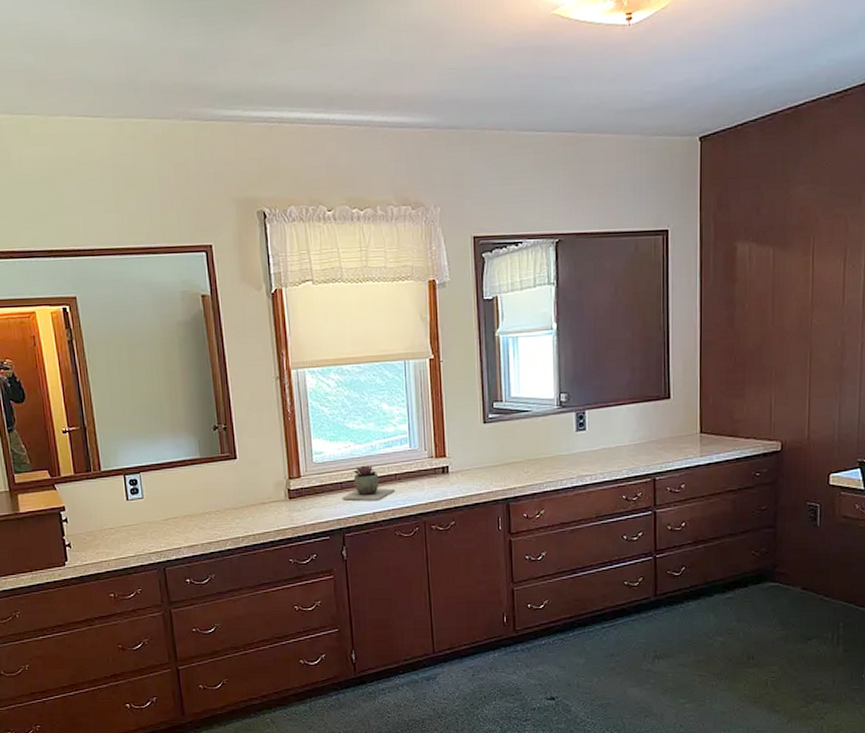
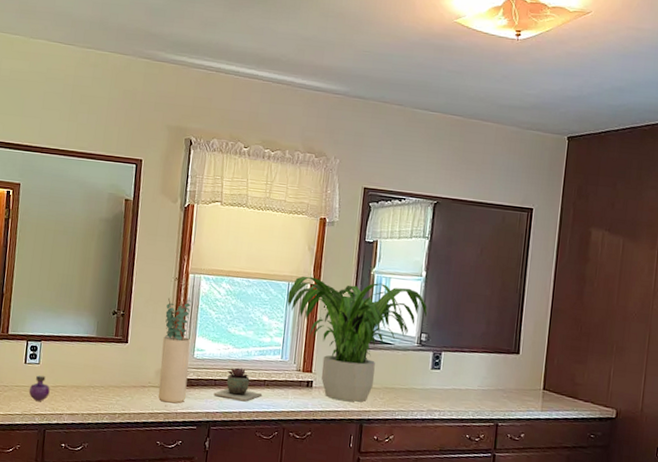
perfume bottle: none [137,510,161,538] -> present [28,375,50,401]
vase: none [272,396,312,516] -> present [158,297,192,404]
potted plant: none [406,345,564,482] -> present [287,275,428,402]

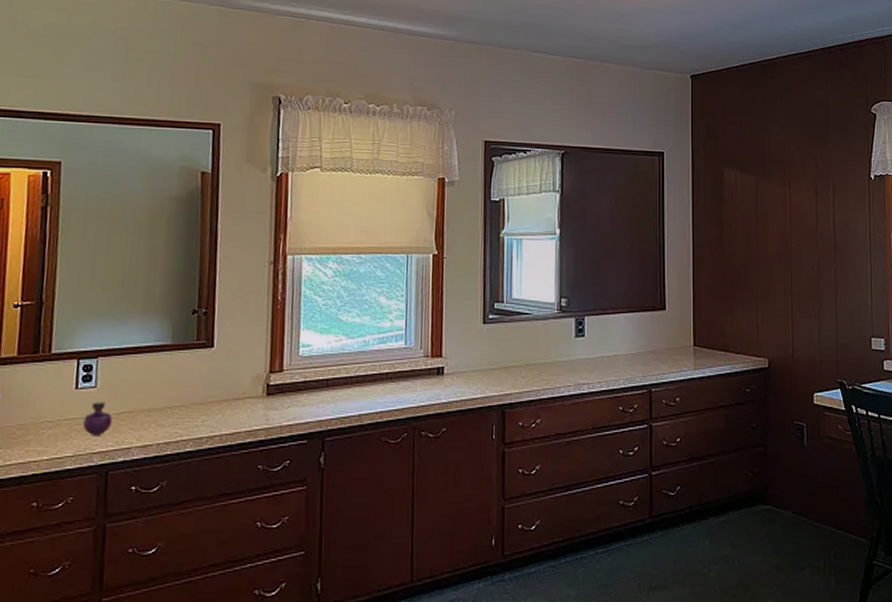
vase: present [158,297,192,404] -> none [256,283,294,415]
succulent plant: present [214,367,263,402] -> none [326,361,386,402]
potted plant: present [287,275,428,402] -> none [407,245,566,386]

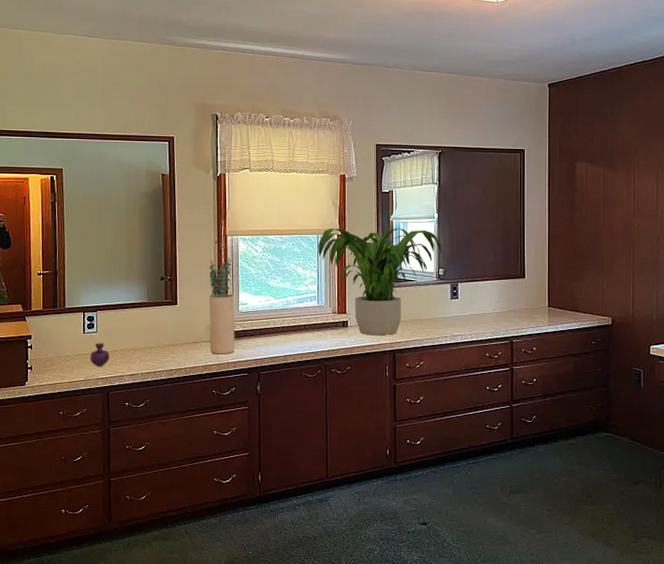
vase: none [256,283,294,415] -> present [208,258,235,355]
potted plant: none [407,245,566,386] -> present [318,228,443,336]

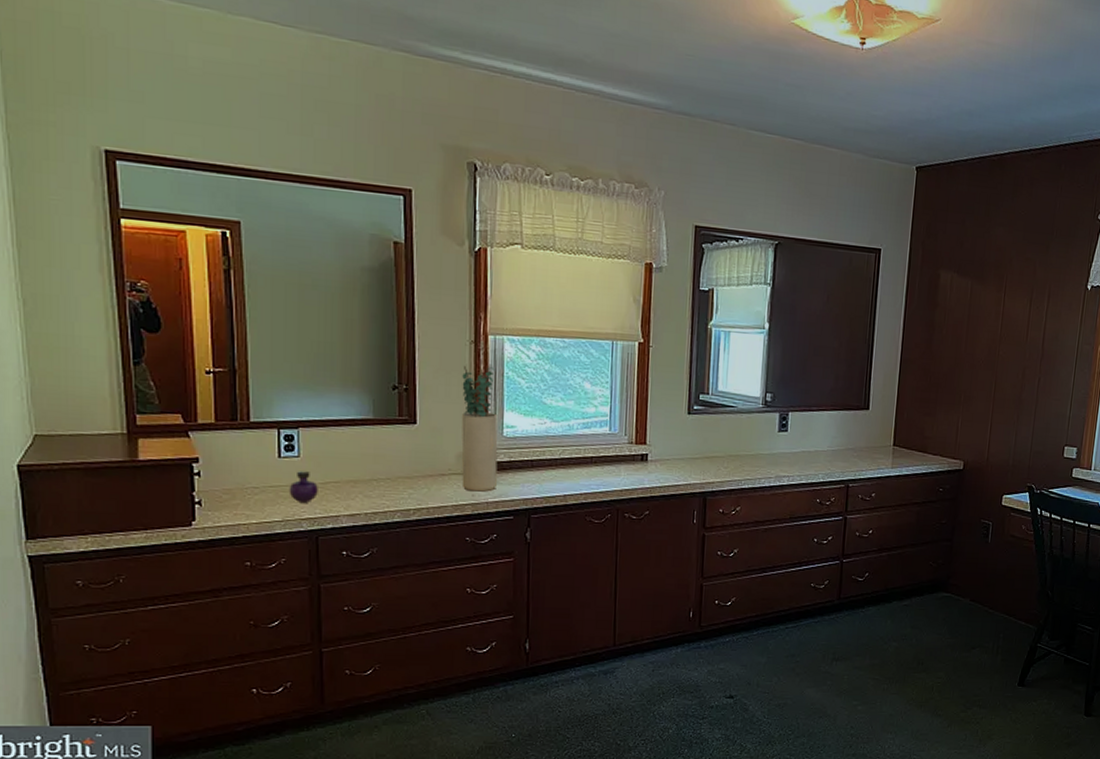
potted plant: present [318,228,443,336] -> none [612,332,772,474]

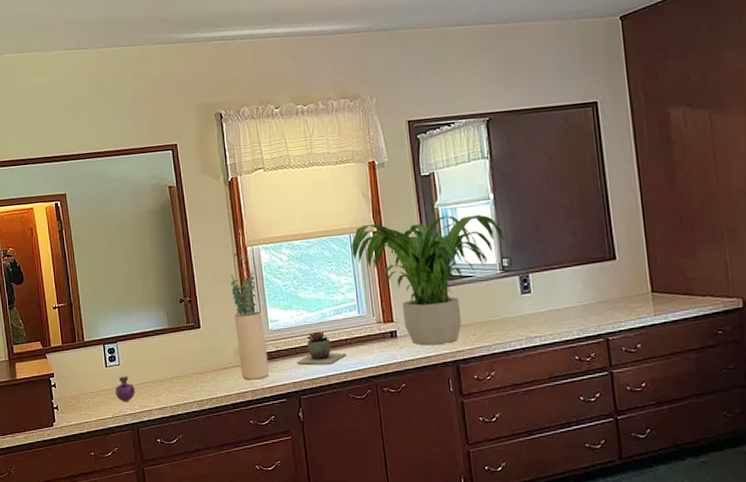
succulent plant: none [531,444,590,483] -> present [297,331,347,365]
potted plant: none [612,332,772,474] -> present [351,214,505,346]

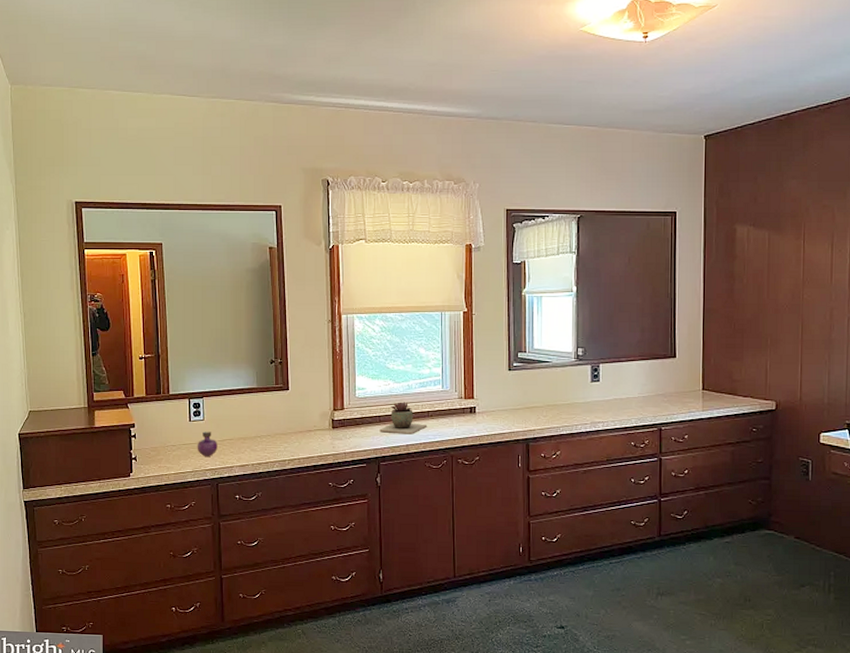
vase: present [231,270,269,380] -> none [322,338,352,444]
potted plant: present [351,214,505,346] -> none [442,303,582,423]

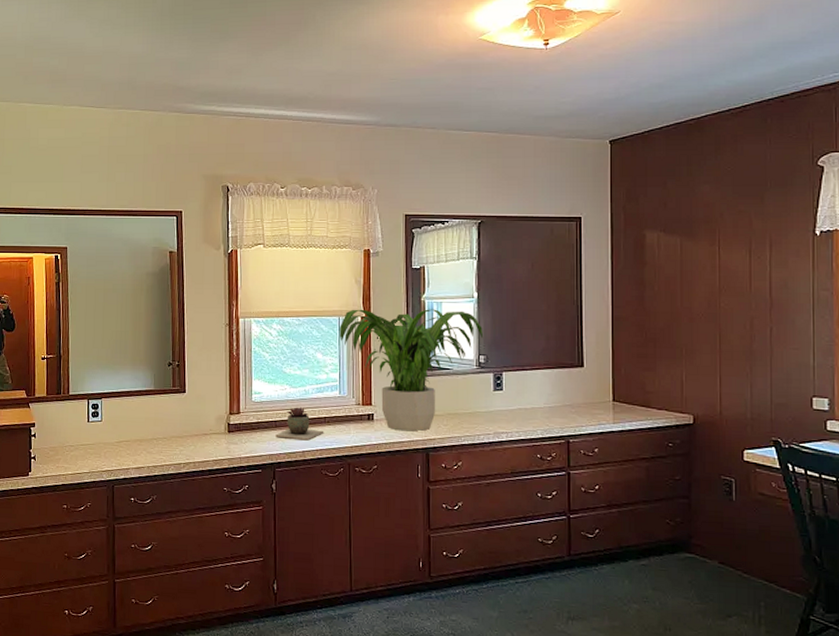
perfume bottle: present [197,431,218,456] -> none [94,432,114,458]
potted plant: none [442,303,582,423] -> present [340,309,484,432]

